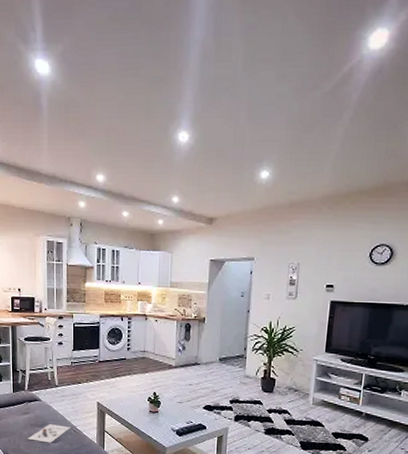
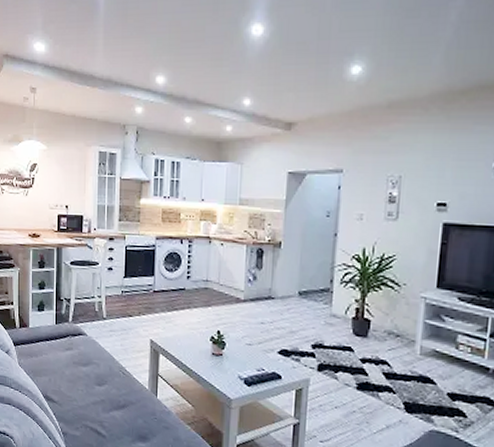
architectural model: present [27,424,70,443] -> none [69,363,119,386]

